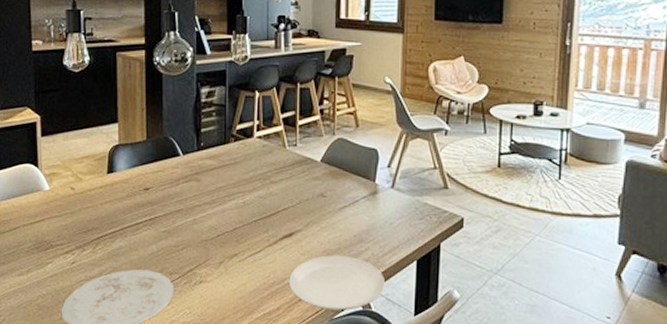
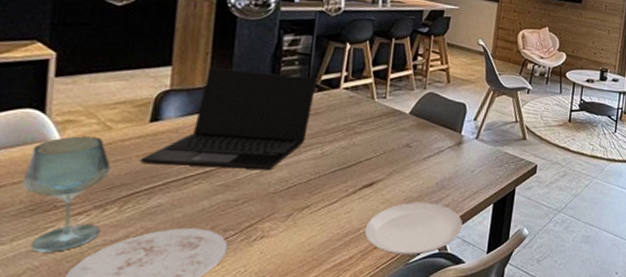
wine glass: none [29,186,84,284] -> present [22,136,111,252]
laptop: none [103,122,233,218] -> present [140,67,317,169]

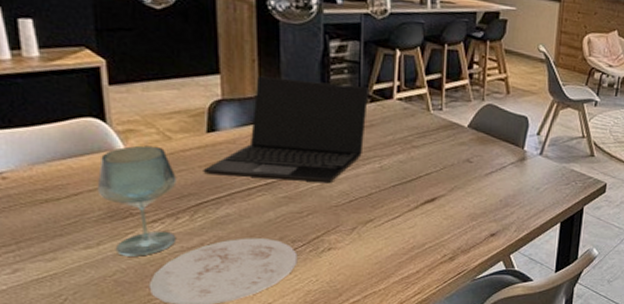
plate: present [364,203,463,255] -> none [430,219,530,271]

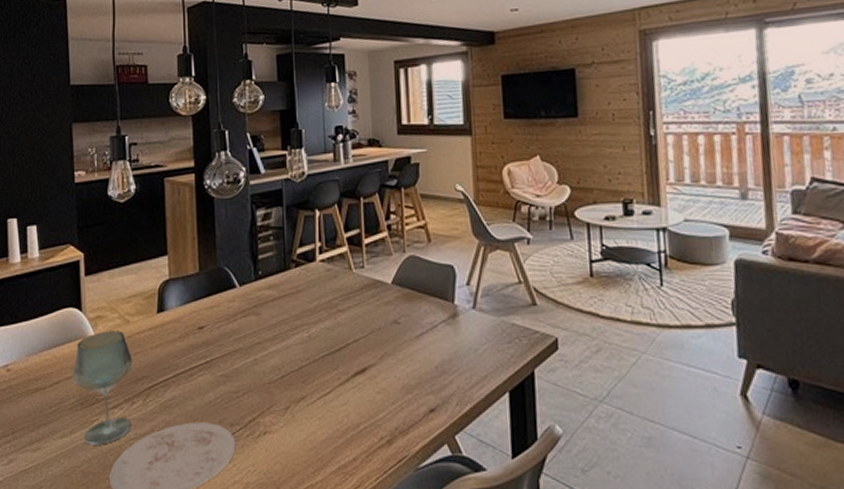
laptop: present [203,76,368,182] -> none [154,251,293,357]

